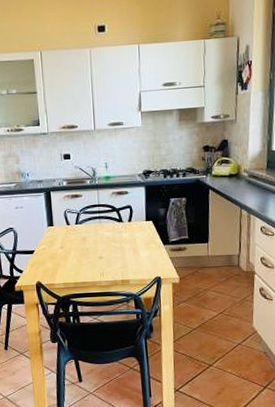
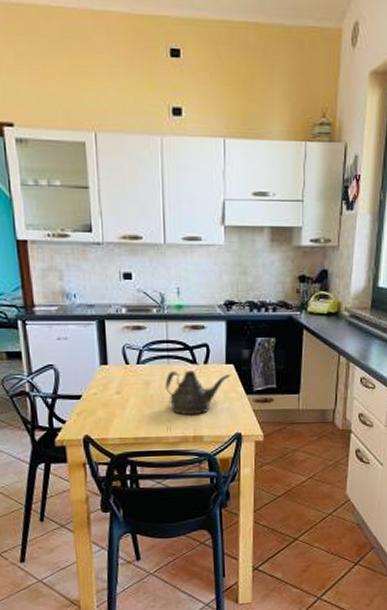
teapot: none [98,228,151,264] -> present [165,371,232,416]

